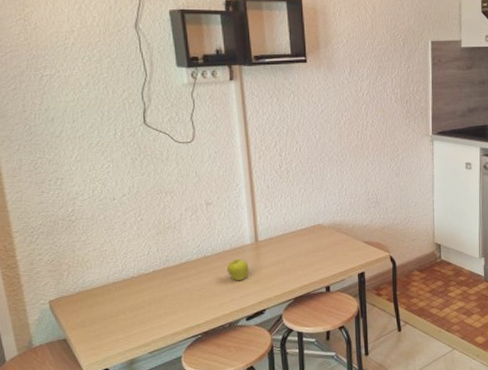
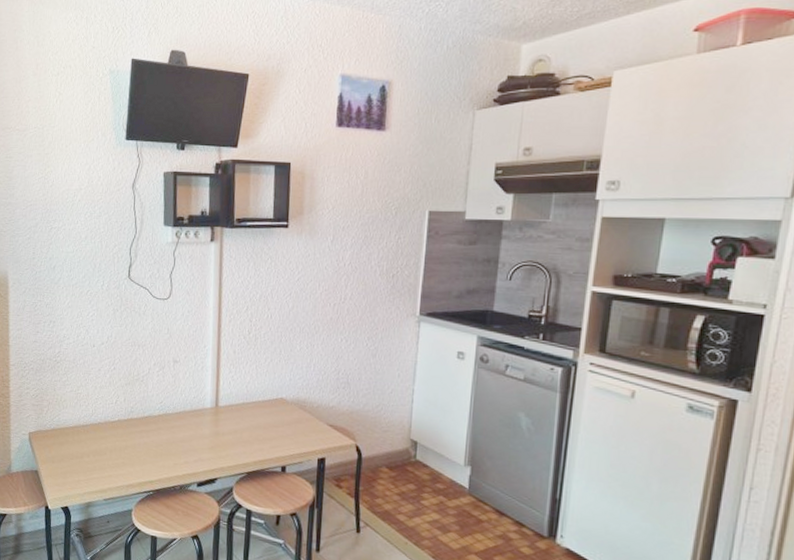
fruit: present [227,258,249,280] -> none [185,421,206,444]

